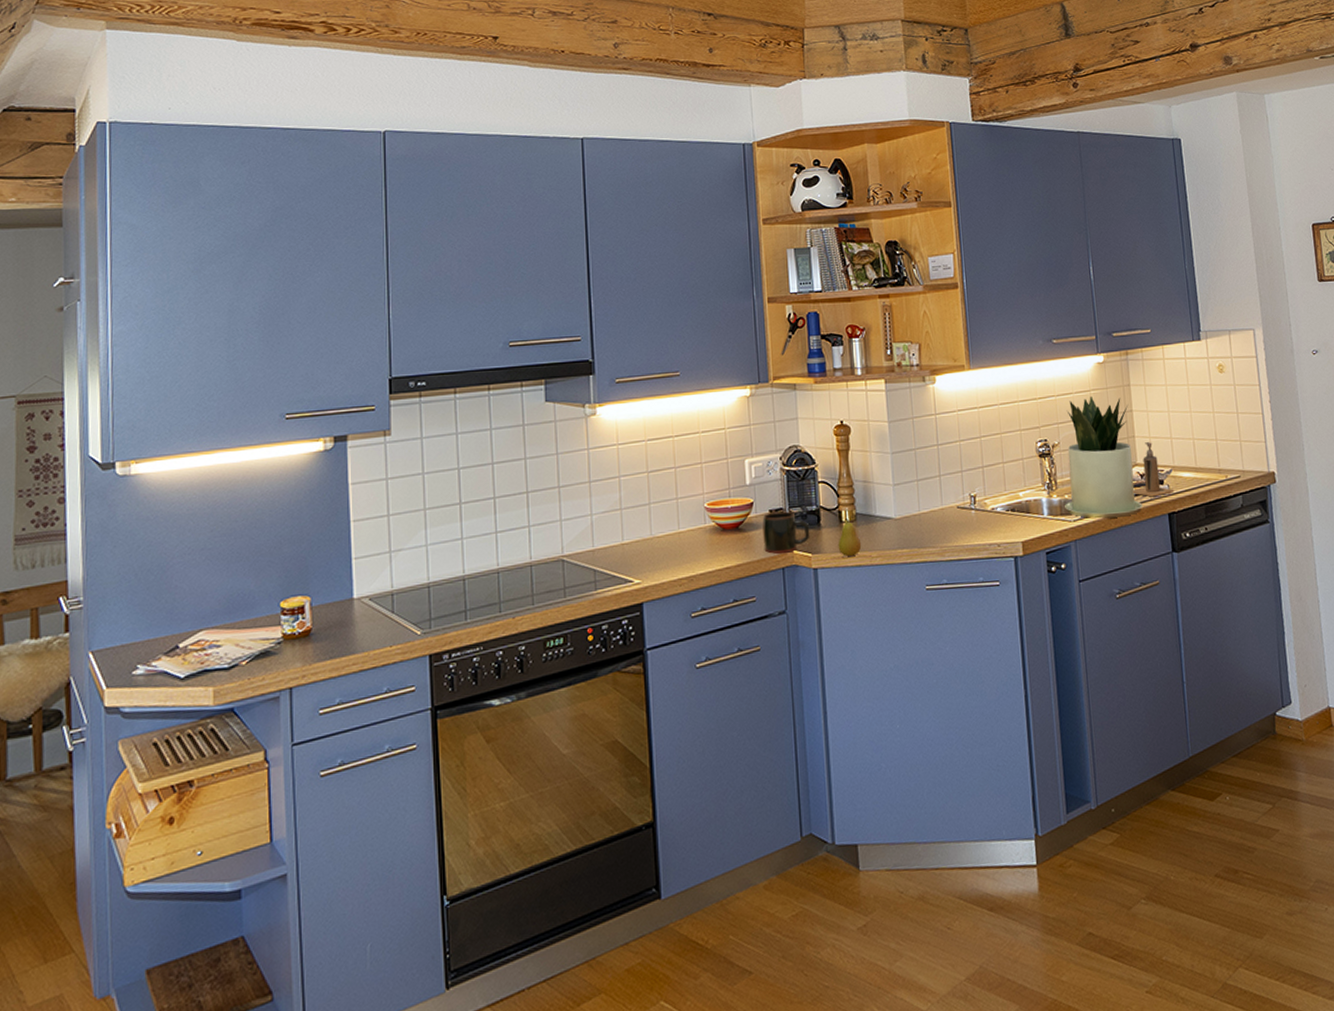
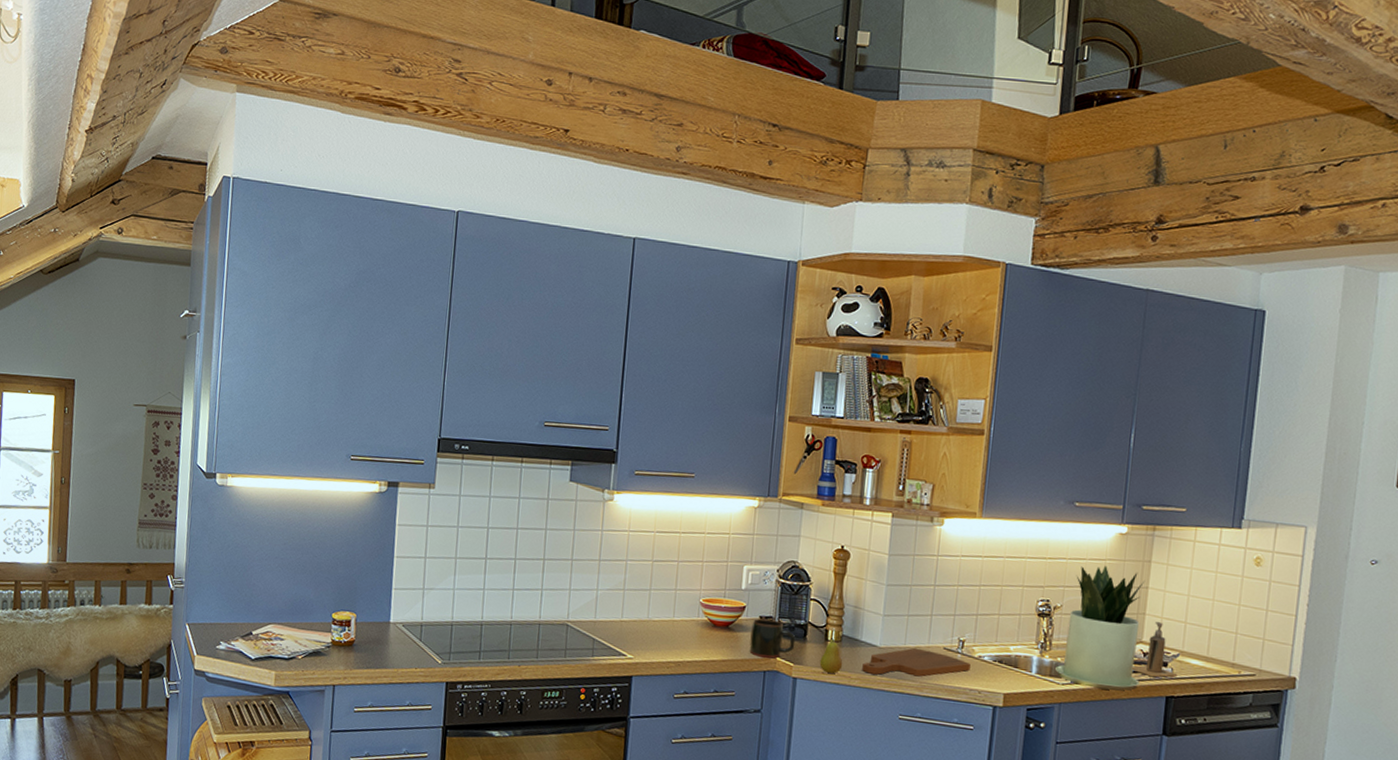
cutting board: none [881,512,986,549] -> present [862,647,971,677]

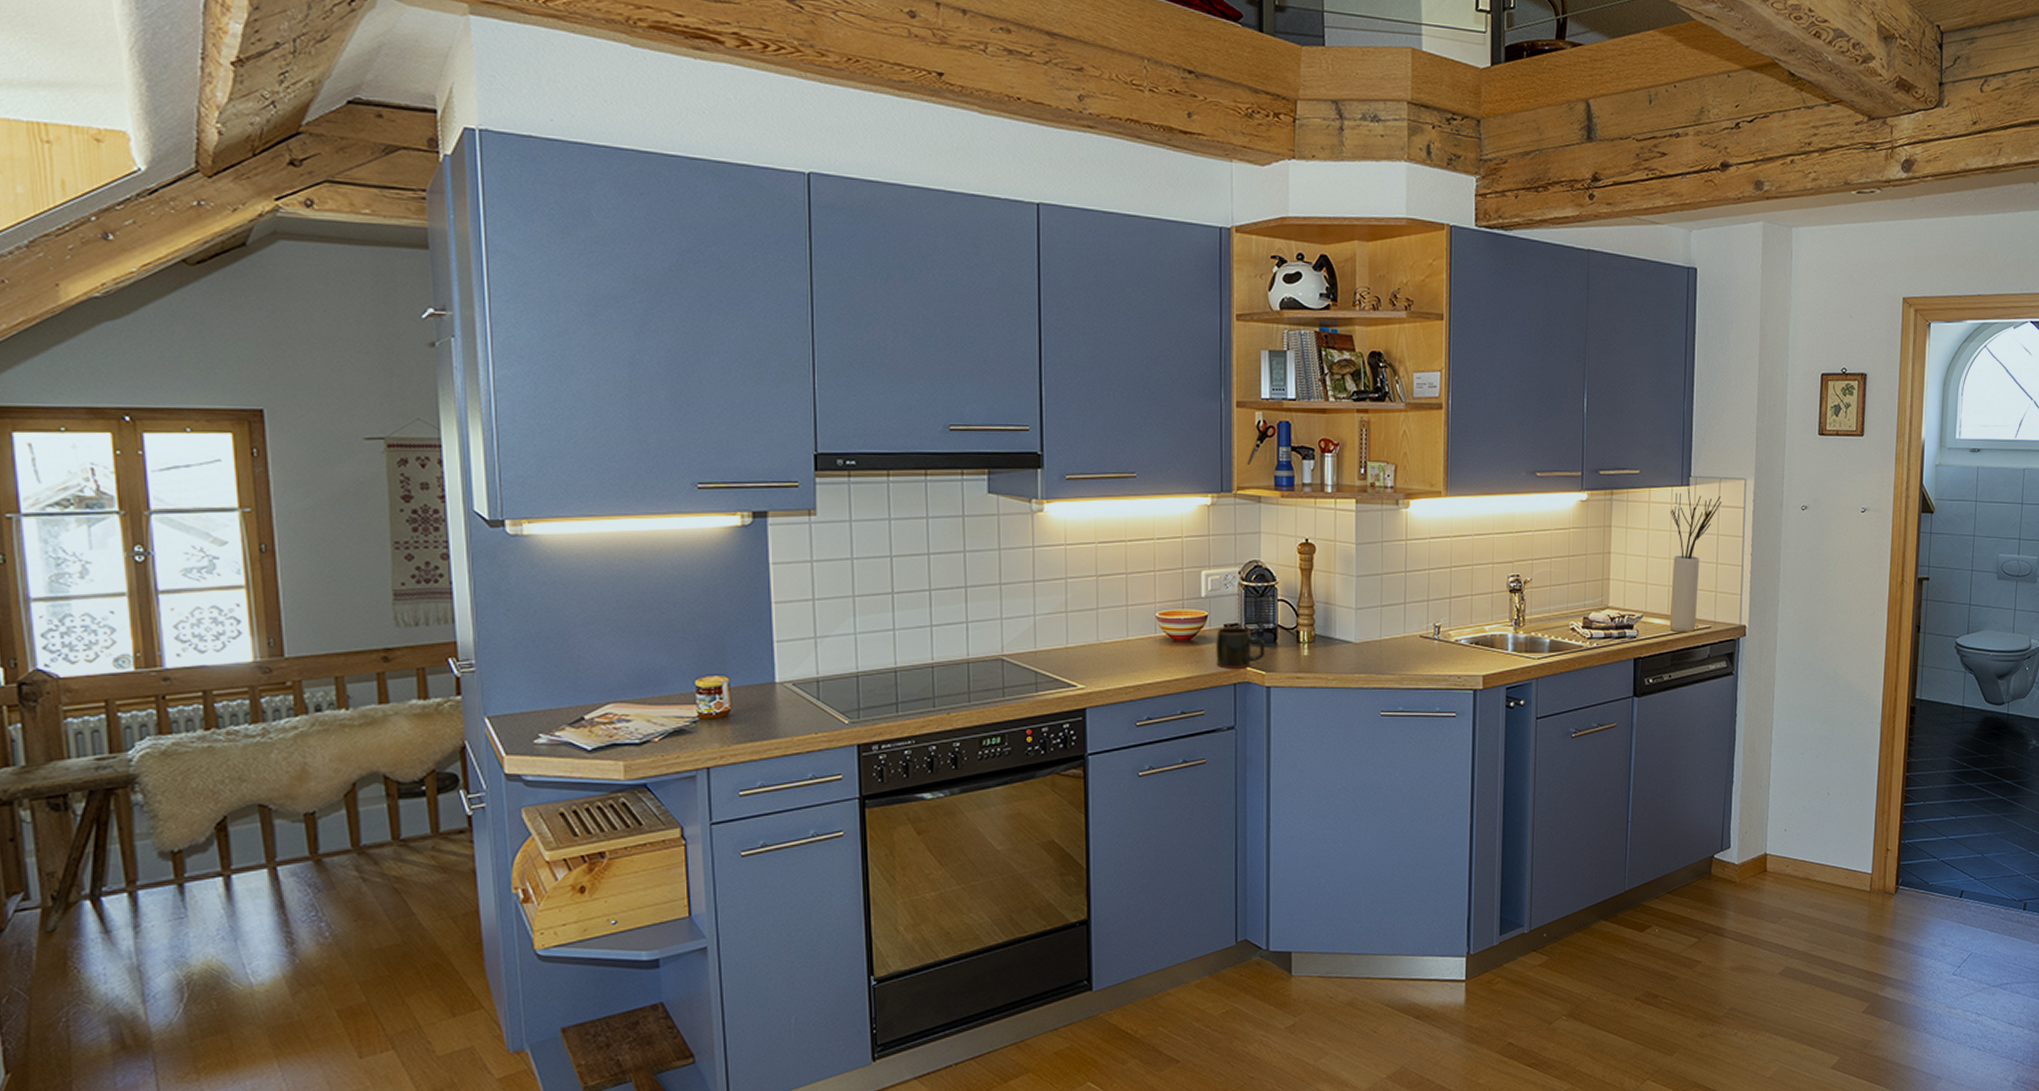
fruit: present [819,639,843,674] -> none [1293,641,1318,677]
cutting board: present [862,647,971,677] -> none [1339,639,1448,672]
planter: present [1055,566,1146,691] -> none [1530,535,1609,658]
soap dispenser: present [1132,622,1178,678] -> none [1602,586,1643,641]
vase: none [1208,529,1278,678] -> present [1669,487,1722,633]

